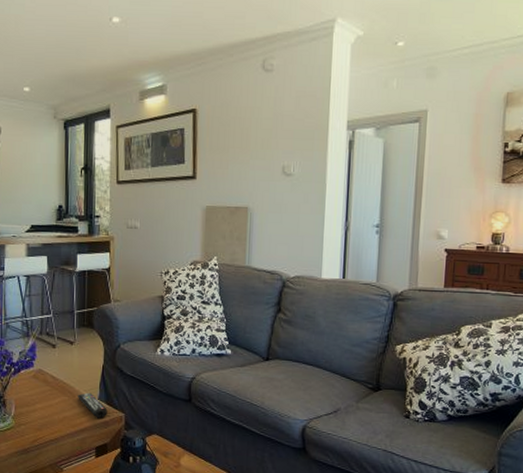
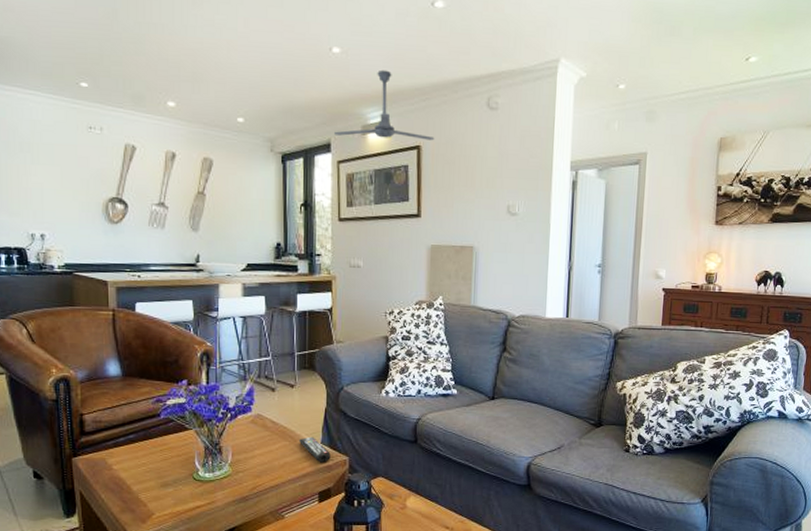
ceiling fan: none [114,37,210,104] -> present [334,69,435,141]

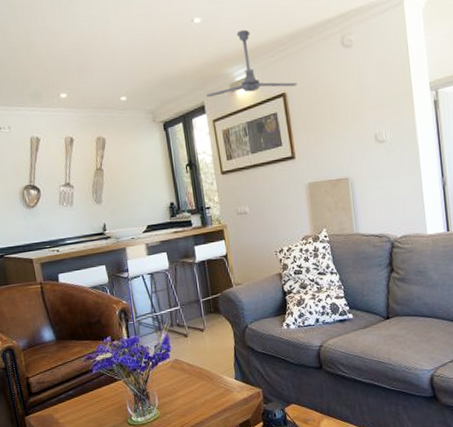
remote control: present [299,436,331,463] -> none [215,373,245,397]

